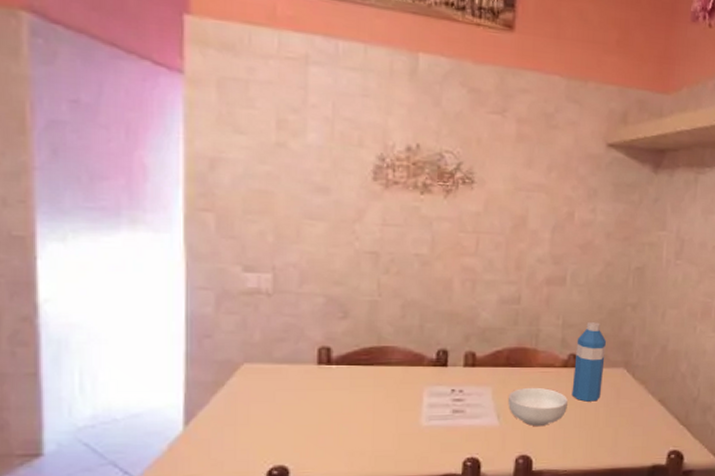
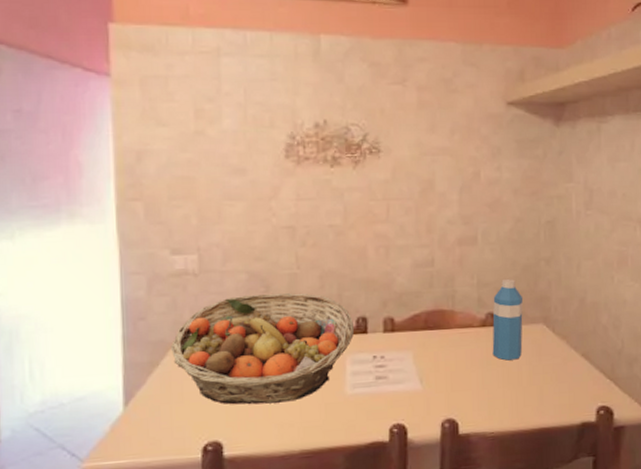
fruit basket: none [237,319,435,431] -> present [170,292,355,405]
cereal bowl: present [508,387,568,427] -> none [430,348,489,389]

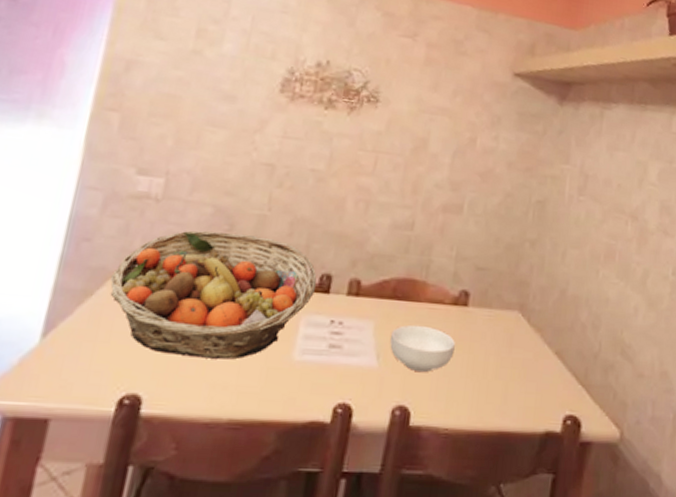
cereal bowl: none [430,348,489,389] -> present [390,324,455,373]
water bottle: present [492,279,524,361] -> none [460,256,502,348]

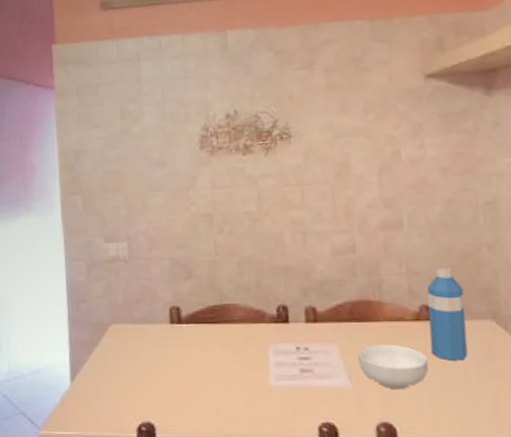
fruit basket: present [110,230,317,360] -> none [107,278,276,389]
water bottle: none [460,256,502,348] -> present [426,268,468,361]

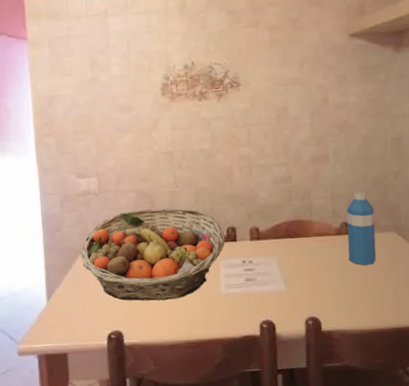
fruit basket: none [107,278,276,389] -> present [79,207,226,301]
cereal bowl: present [358,344,428,390] -> none [292,254,346,291]

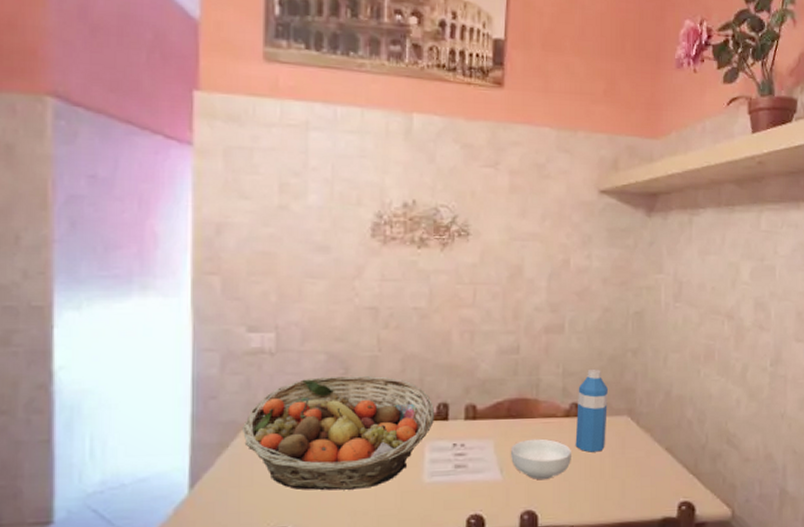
cereal bowl: none [292,254,346,291] -> present [511,438,571,480]

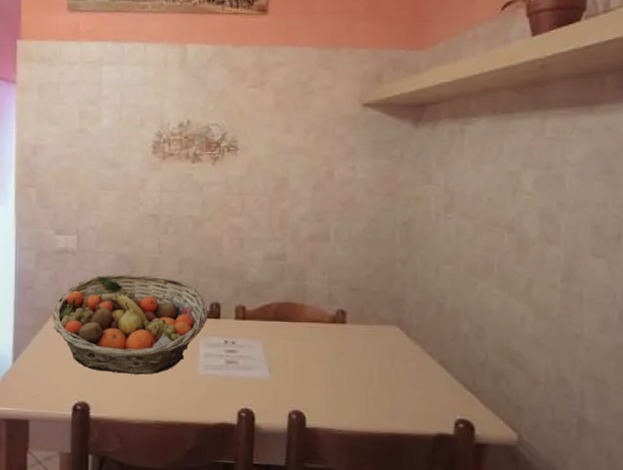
cereal bowl: present [511,438,571,480] -> none [279,342,338,383]
water bottle: present [575,370,609,452] -> none [342,278,376,360]

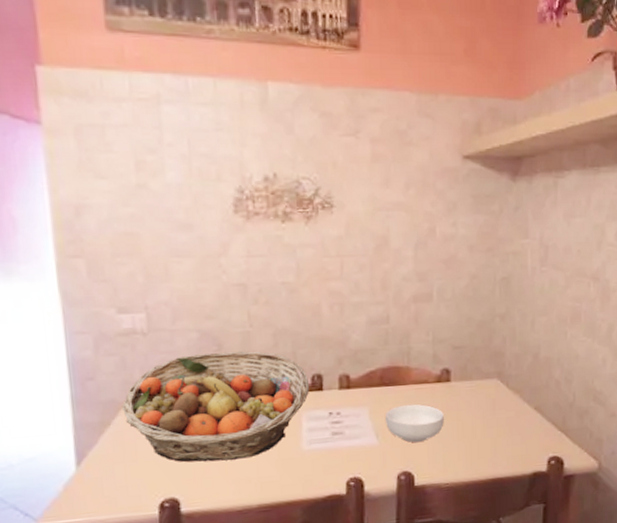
cereal bowl: none [279,342,338,383] -> present [386,404,444,443]

